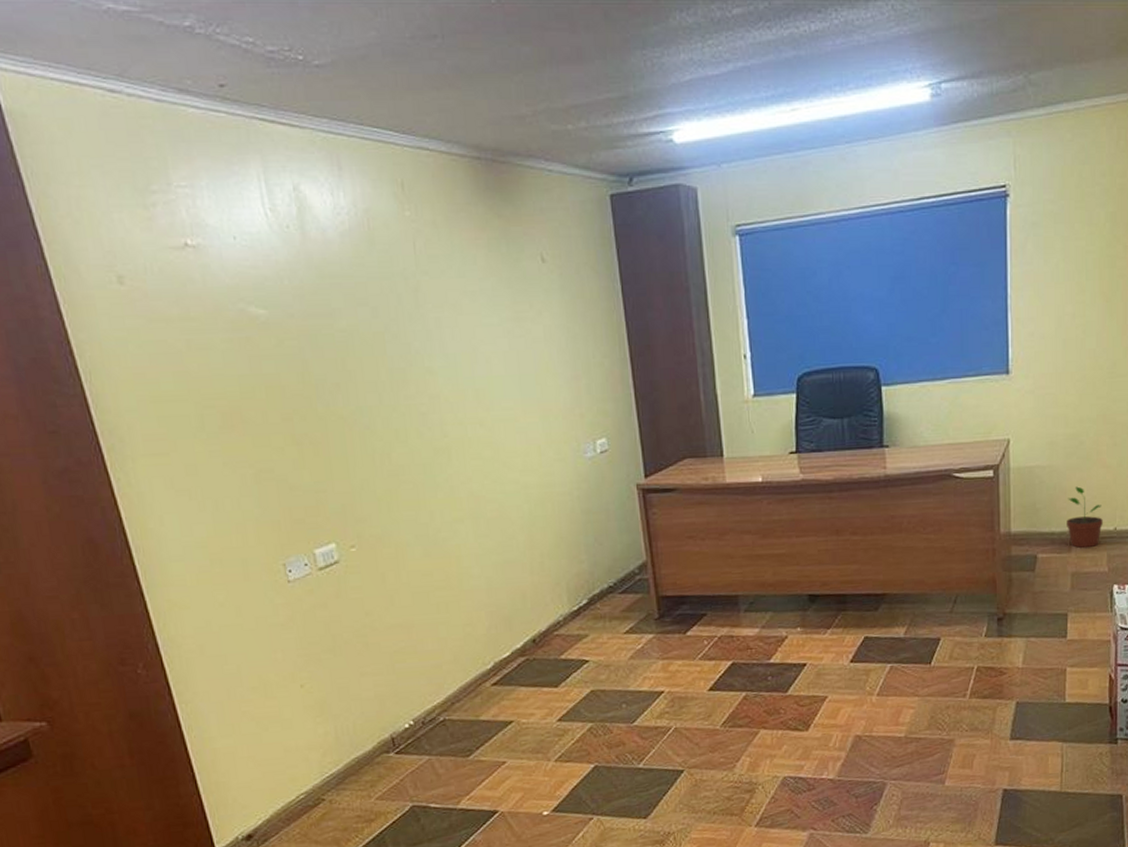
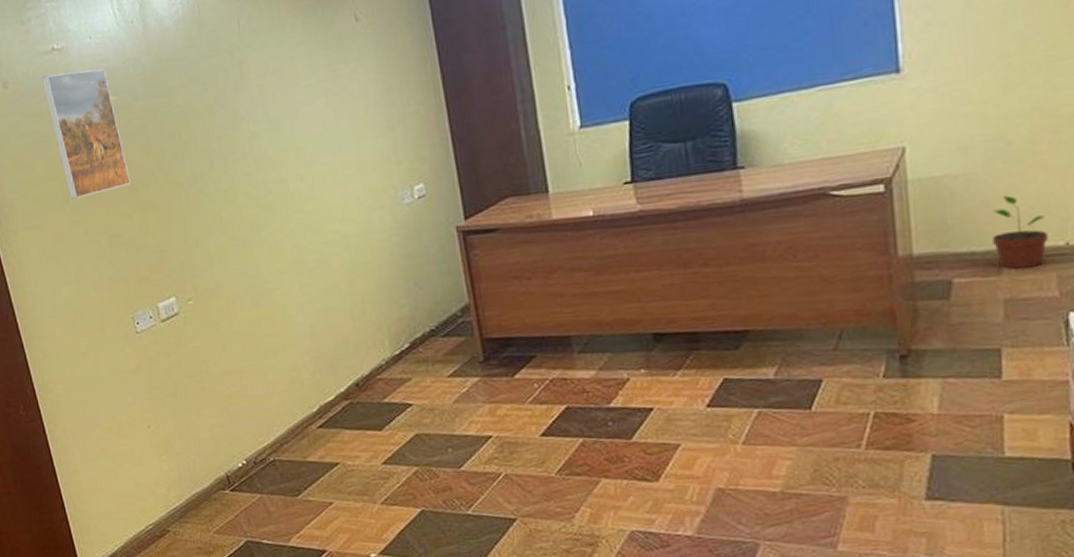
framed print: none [169,274,283,426] -> present [41,68,131,200]

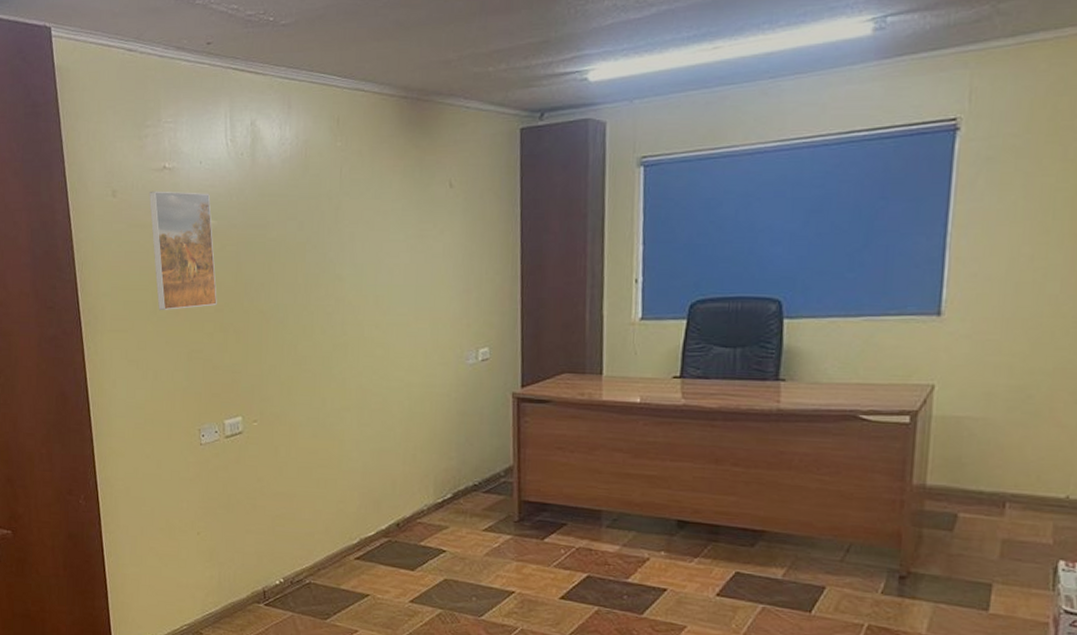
potted plant: present [993,195,1048,269] -> none [1000,444,1051,514]

